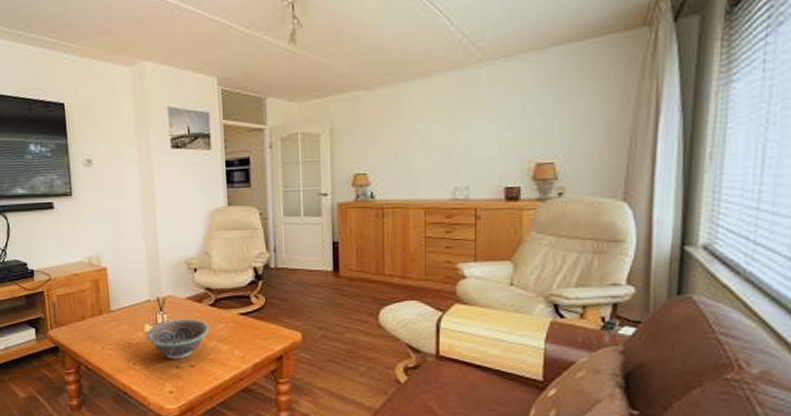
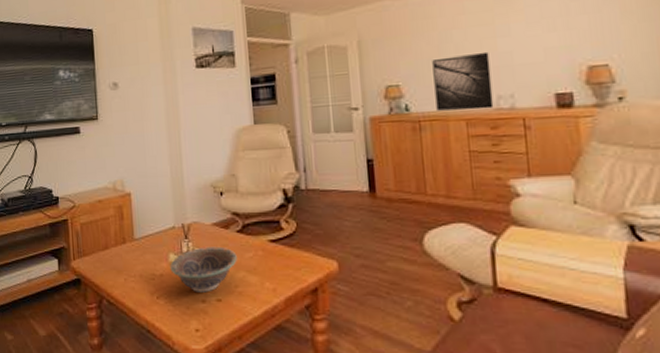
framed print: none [398,145,450,200] -> present [432,51,494,111]

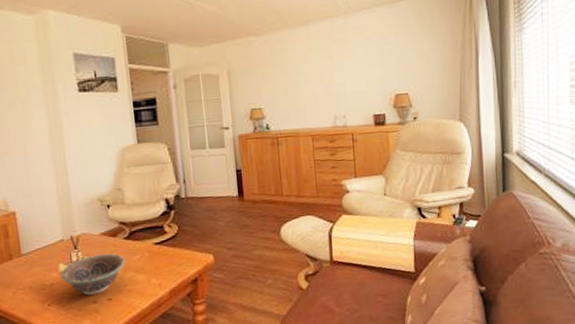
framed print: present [432,51,494,111] -> none [287,82,332,129]

